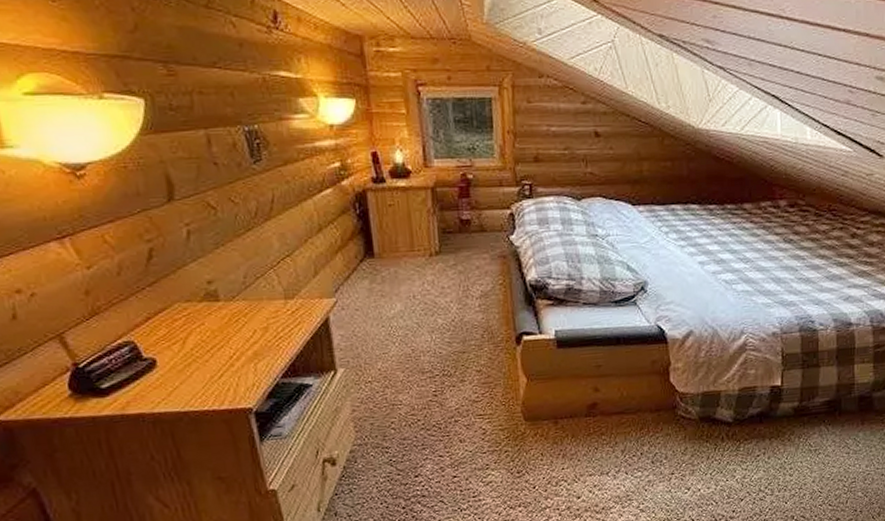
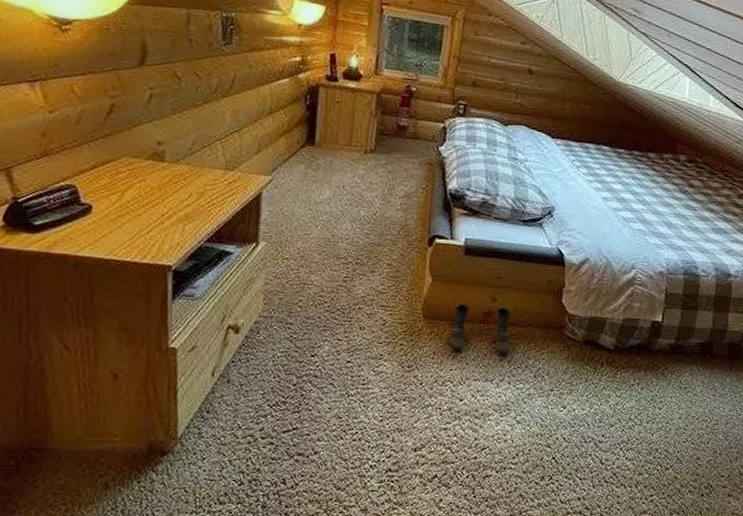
boots: none [556,396,622,449] -> present [450,303,511,354]

